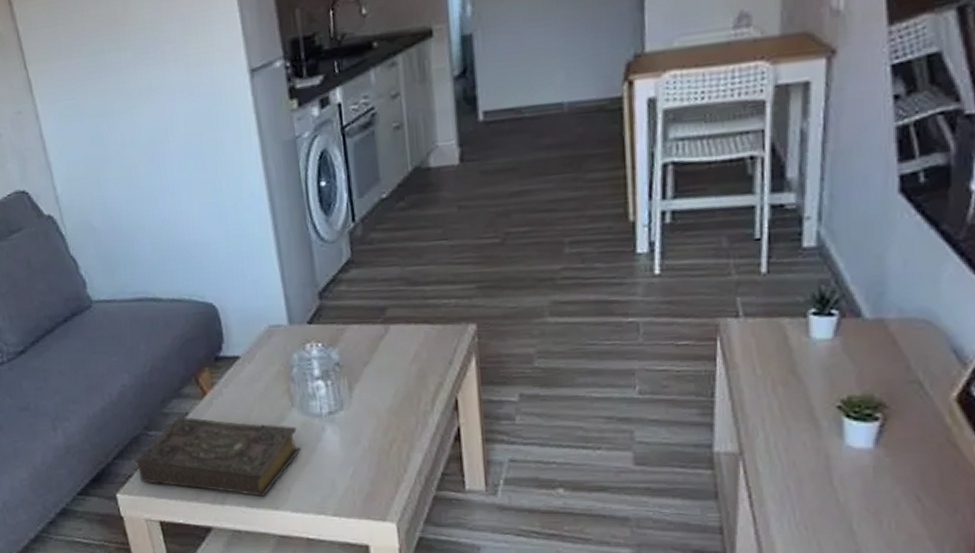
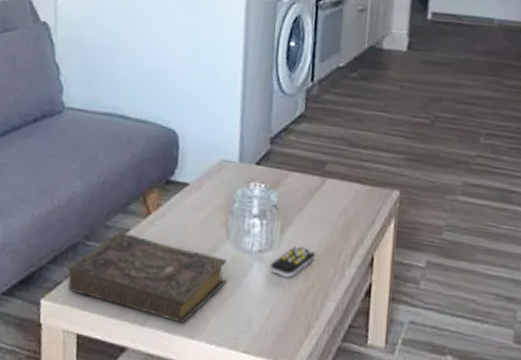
remote control: none [345,400,392,436] -> present [270,245,316,278]

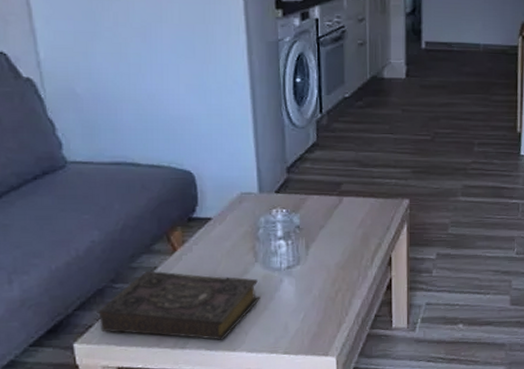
remote control: present [270,245,316,278] -> none [300,257,340,286]

